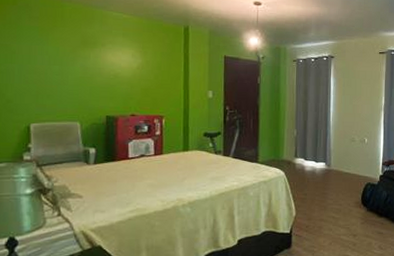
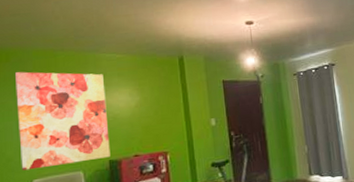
wall art: none [20,17,109,114] -> present [15,71,111,171]

